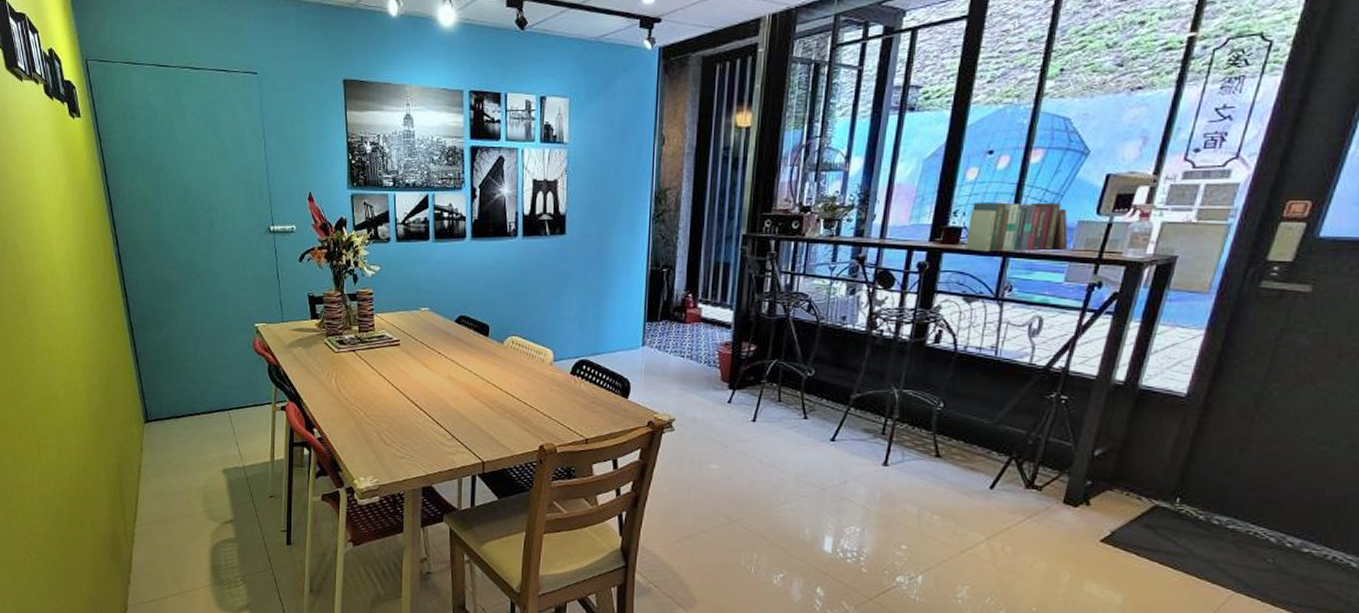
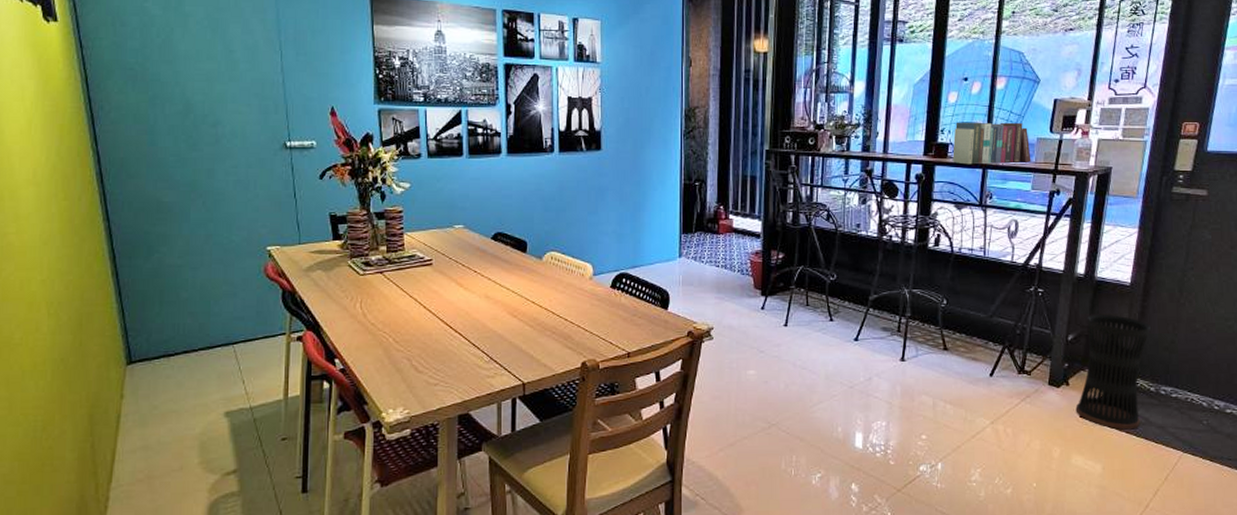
umbrella stand: none [1095,427,1208,561] -> present [1075,314,1151,430]

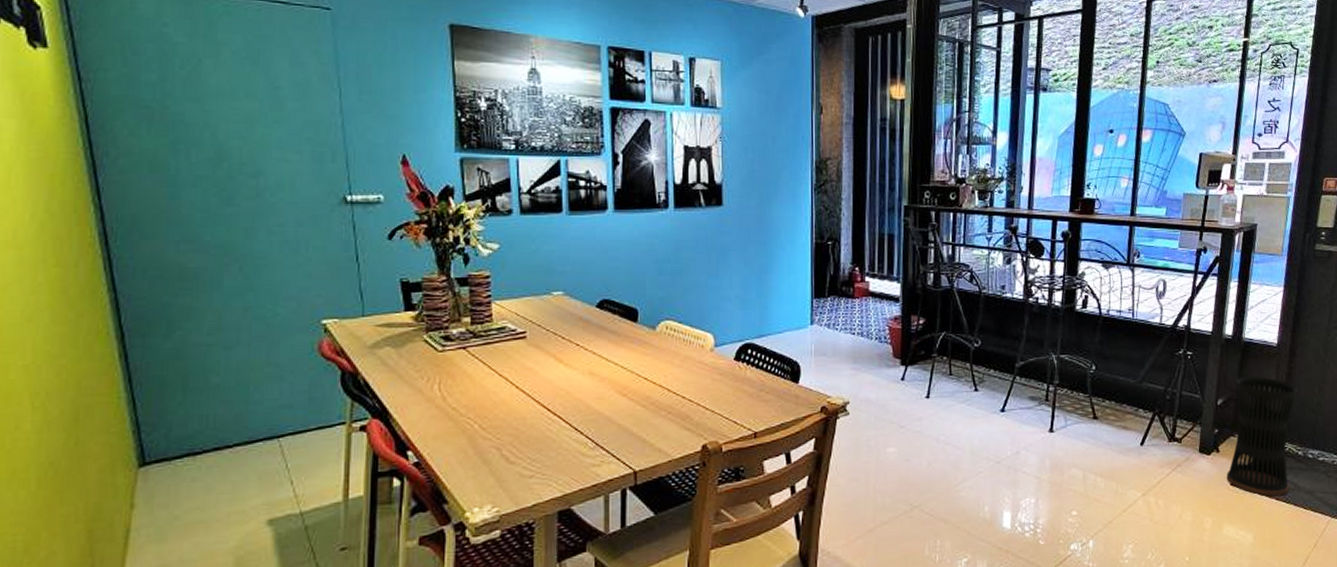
books: present [952,122,1031,165] -> none [1099,176,1178,222]

